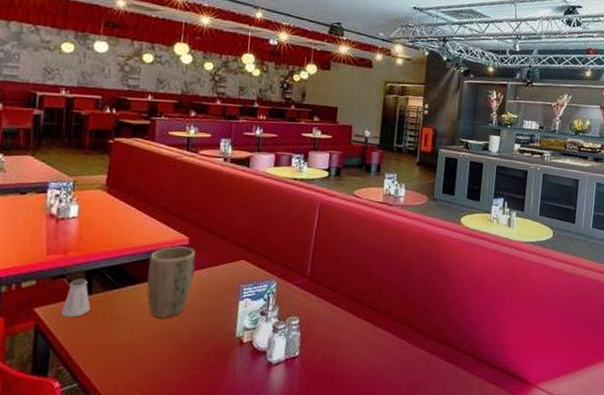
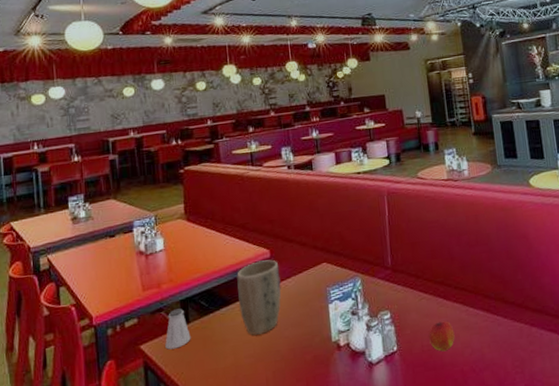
peach: none [332,335,358,364] -> present [429,321,455,352]

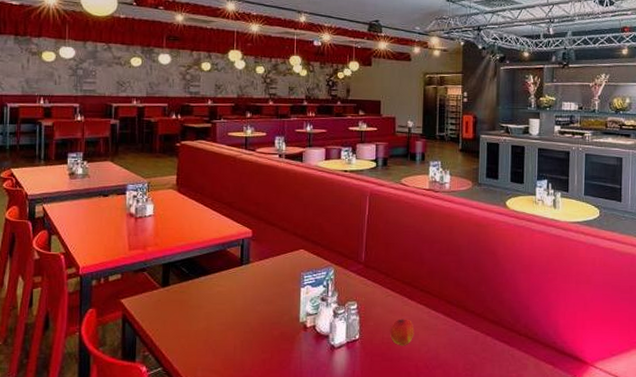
saltshaker: present [165,308,191,350] -> none [144,271,169,307]
plant pot: present [237,259,281,335] -> none [217,239,259,306]

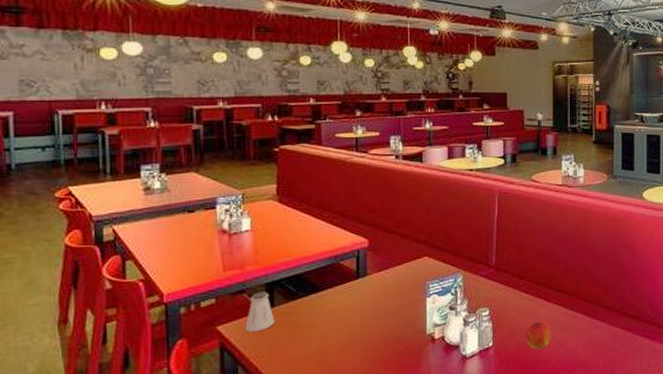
saltshaker: none [144,271,169,307] -> present [245,292,275,332]

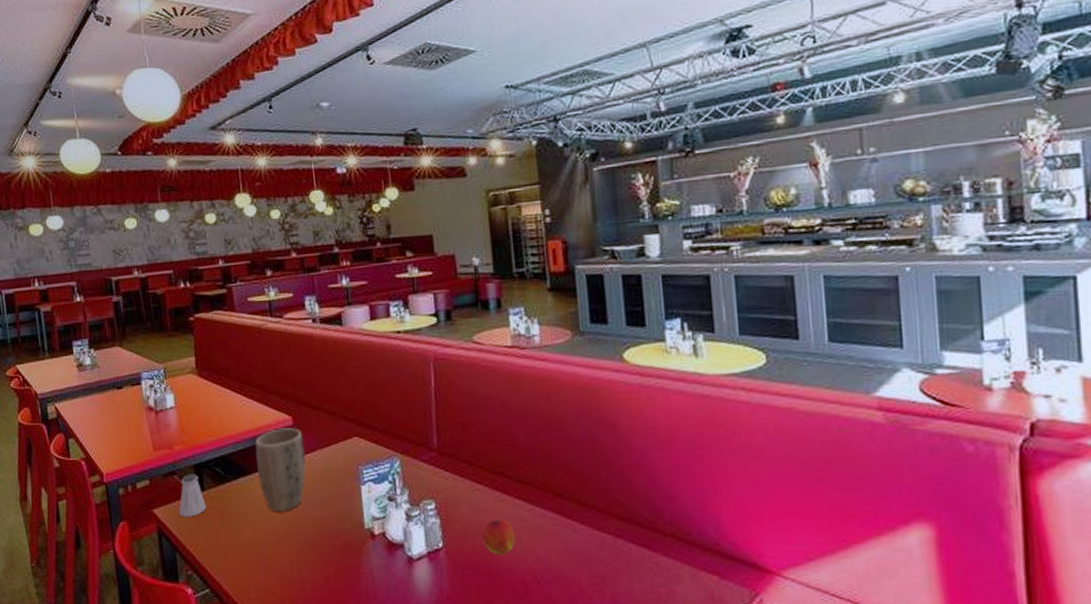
plant pot: none [330,249,378,323] -> present [255,428,306,511]

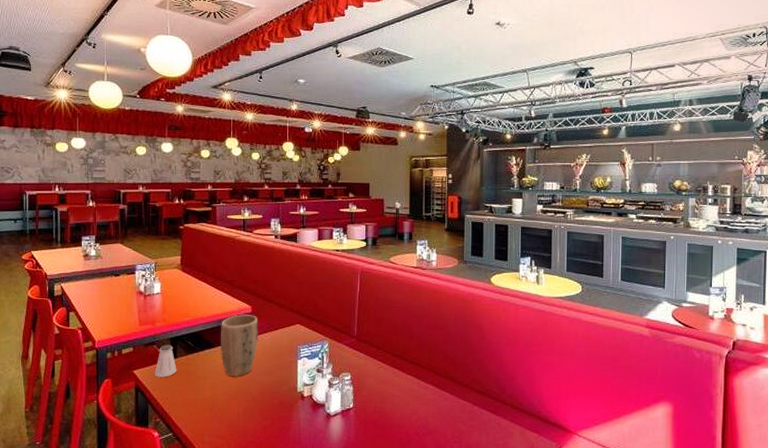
peach: present [482,519,516,555] -> none [382,389,405,415]

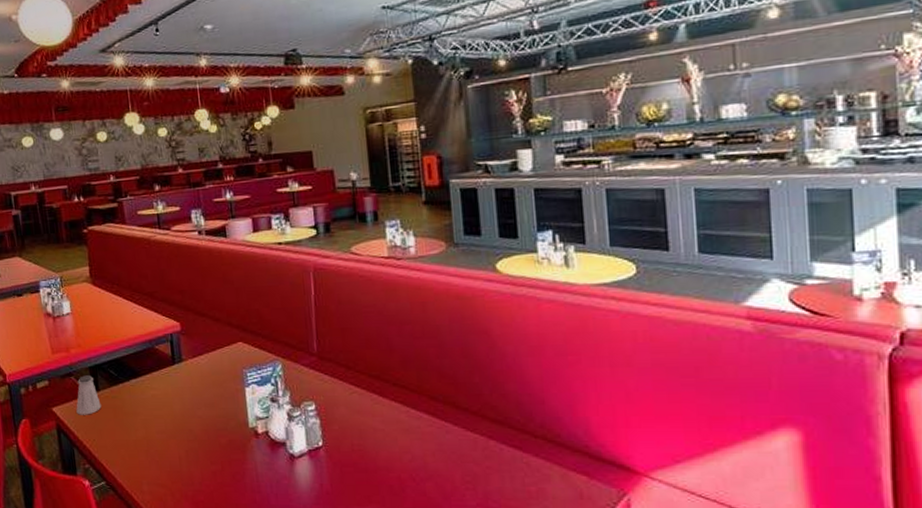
plant pot: present [221,314,258,376] -> none [146,333,193,411]

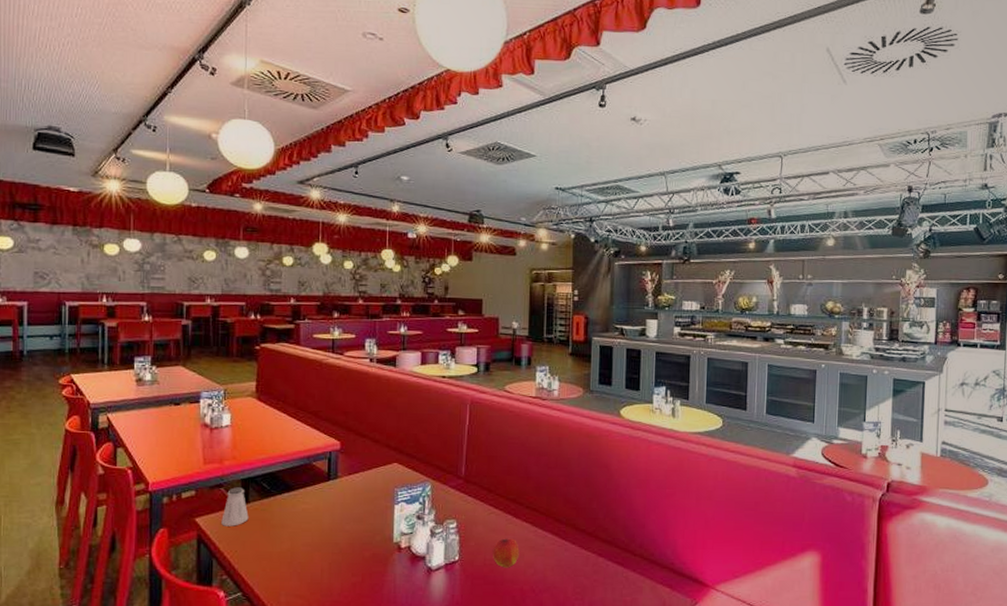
peach: none [360,420,392,454] -> present [493,538,520,568]

